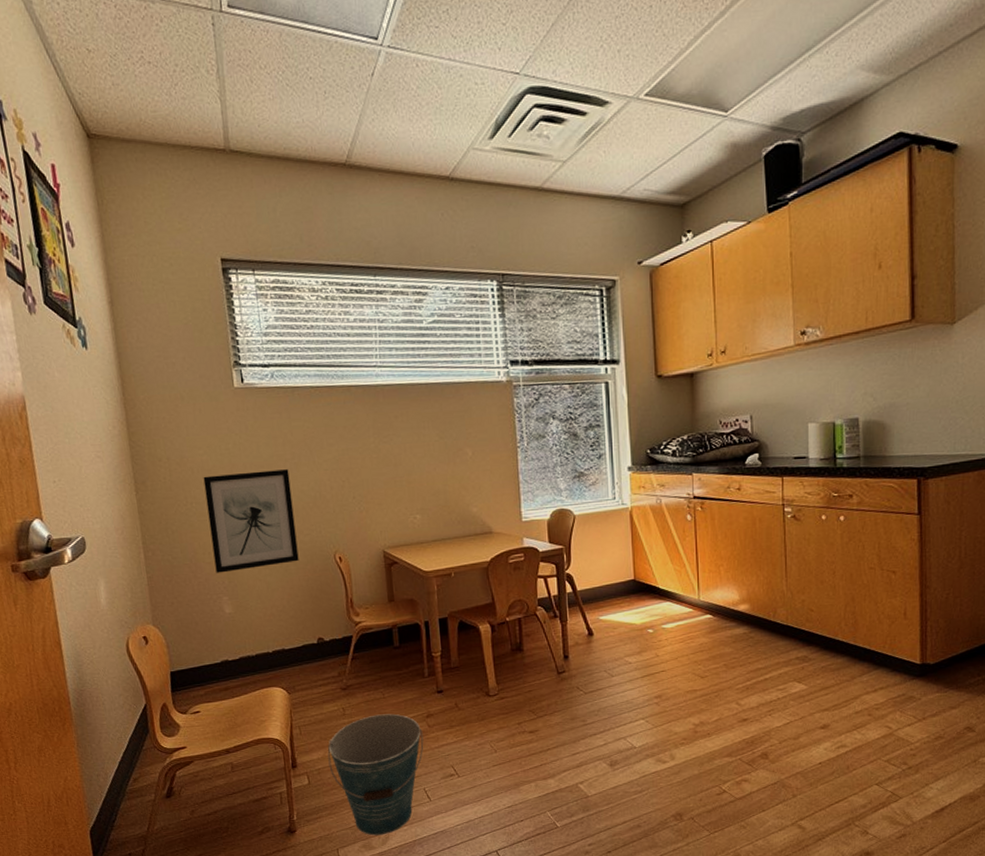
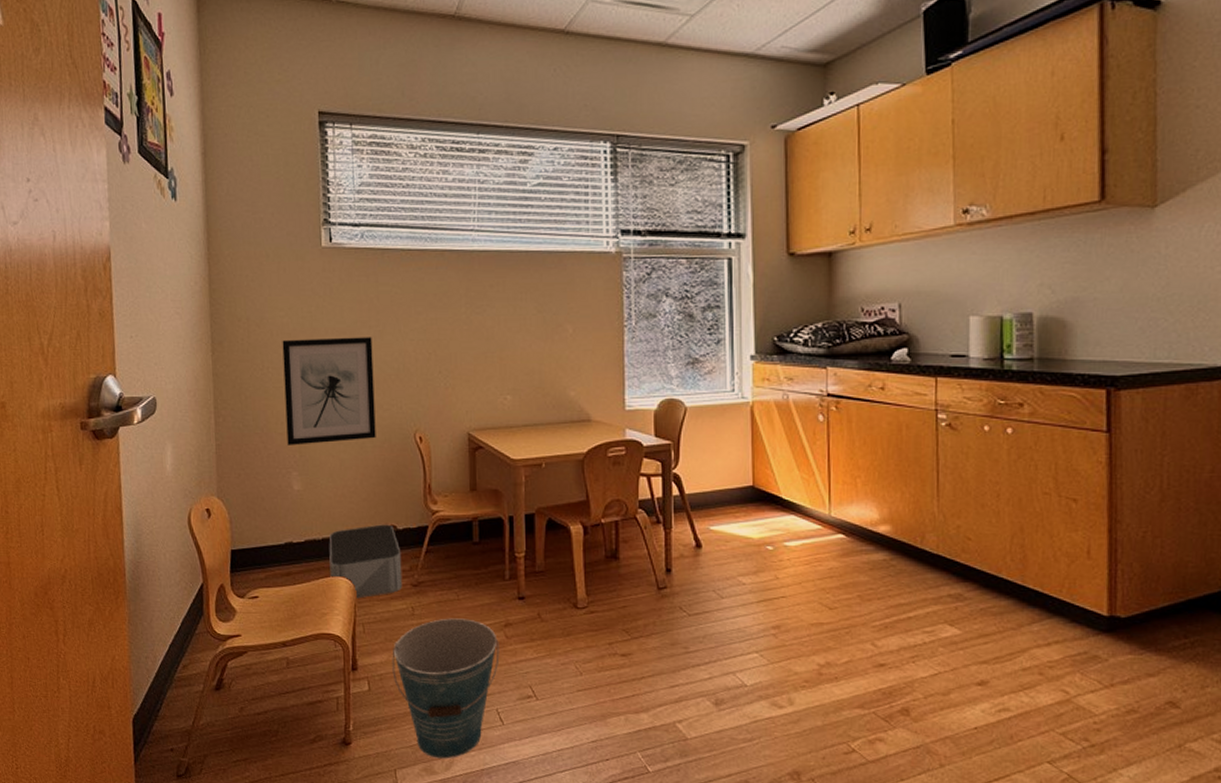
storage bin: none [262,637,333,705] -> present [329,524,403,599]

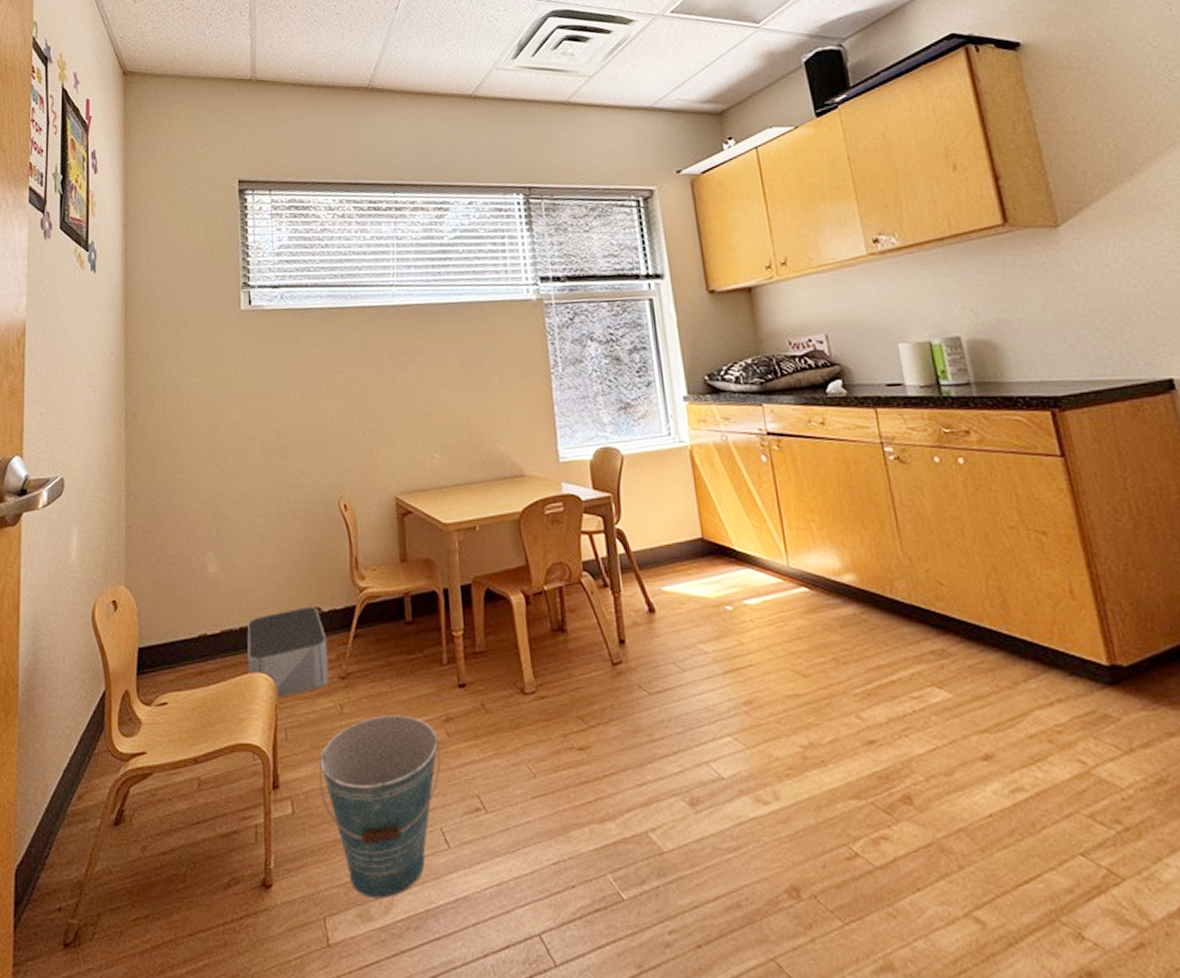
wall art: present [282,337,376,445] -> none [199,400,298,522]

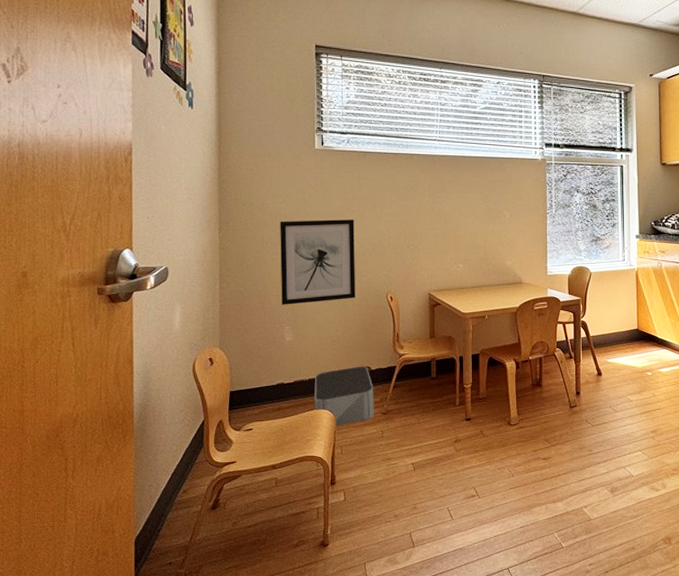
wall art: none [199,400,298,522] -> present [280,219,356,305]
bucket: present [318,715,441,899] -> none [364,438,451,551]

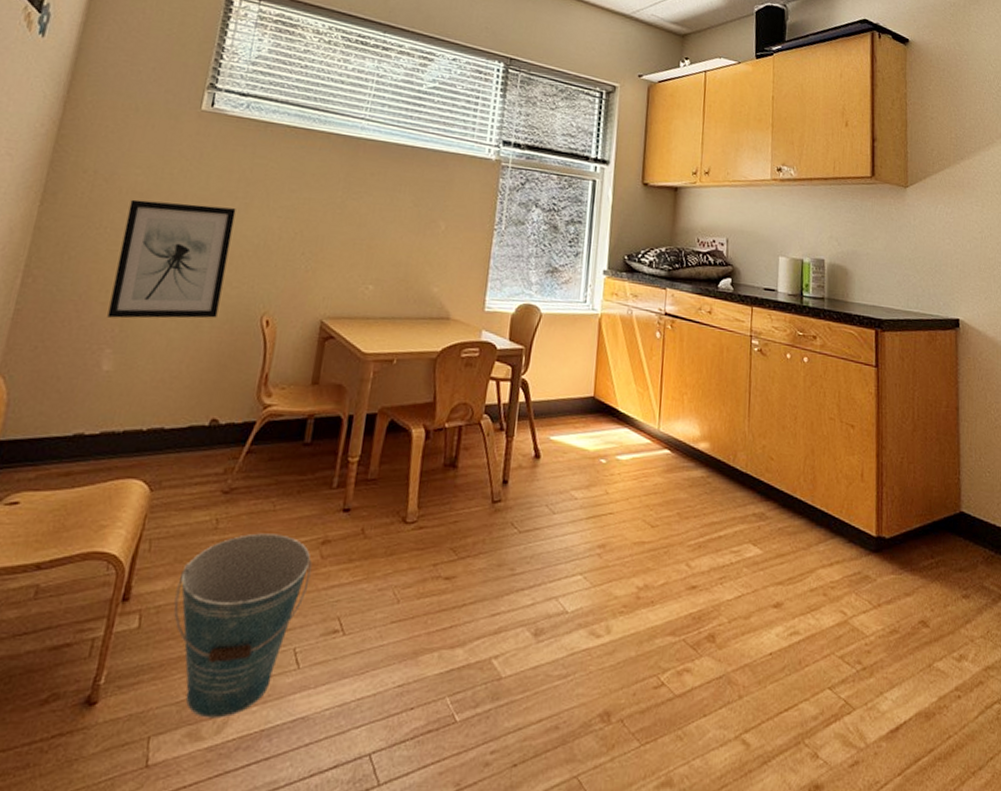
storage bin: present [314,366,374,426] -> none [122,417,218,507]
bucket: none [364,438,451,551] -> present [173,533,313,718]

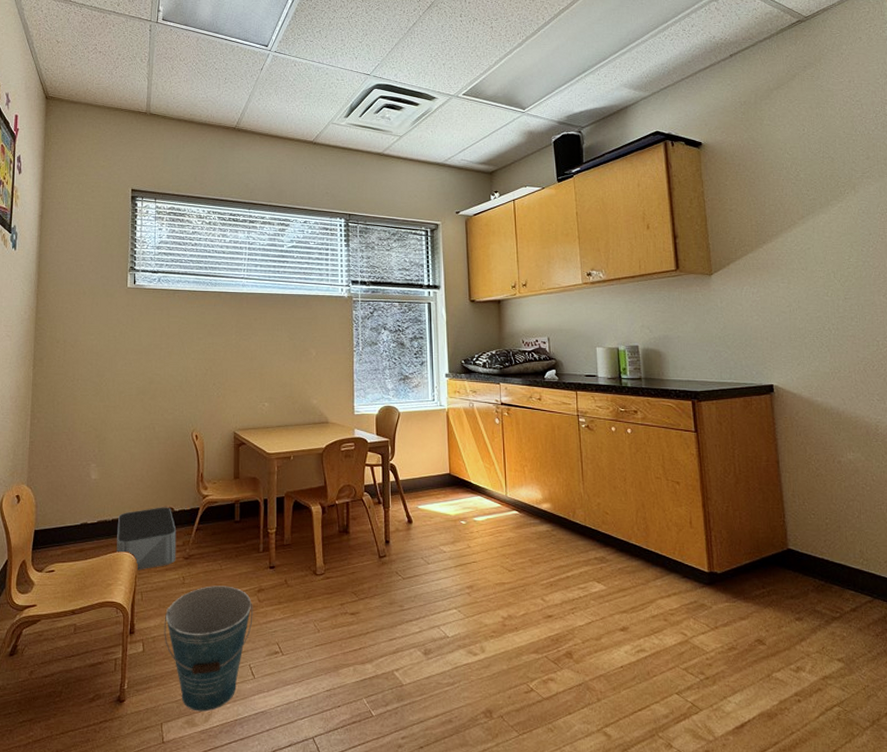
wall art: present [107,199,236,319] -> none [89,356,162,442]
storage bin: none [122,417,218,507] -> present [117,507,177,570]

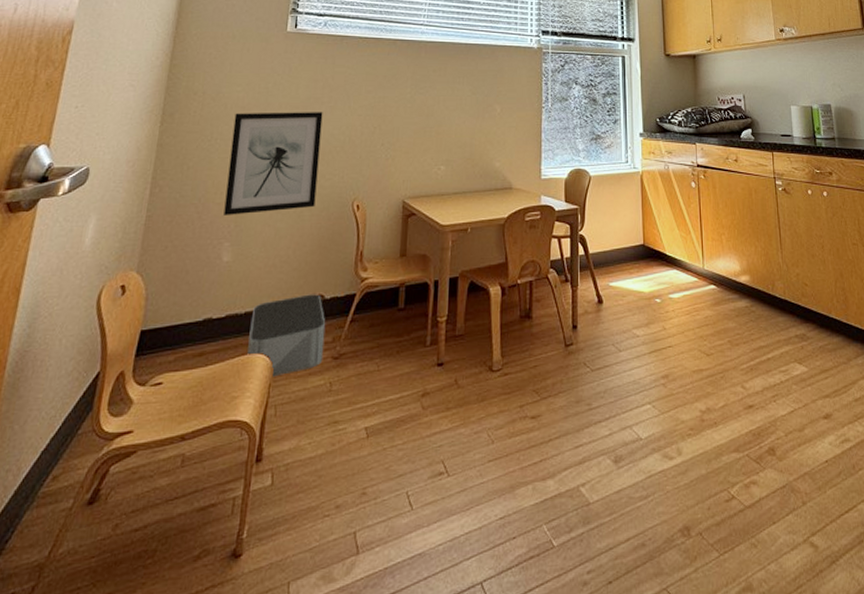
wall art: none [89,356,162,442] -> present [223,112,323,215]
bucket: present [164,585,253,712] -> none [300,391,415,562]

